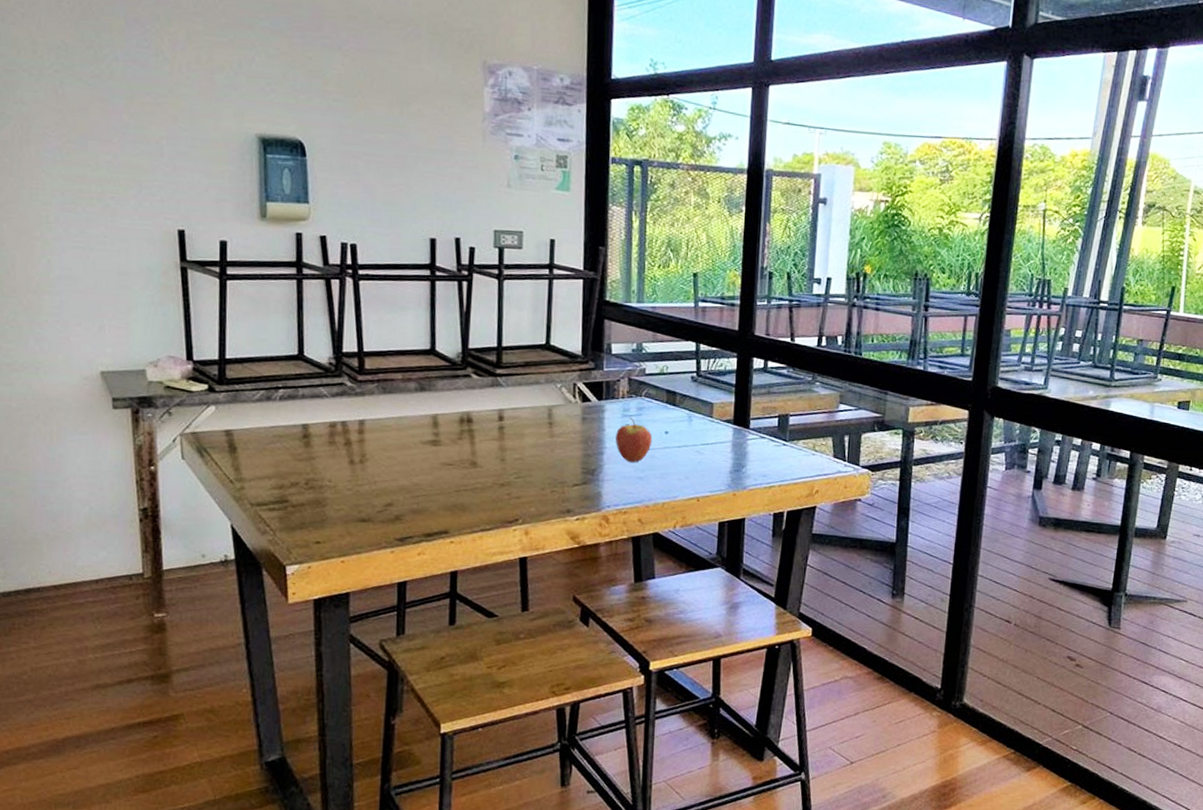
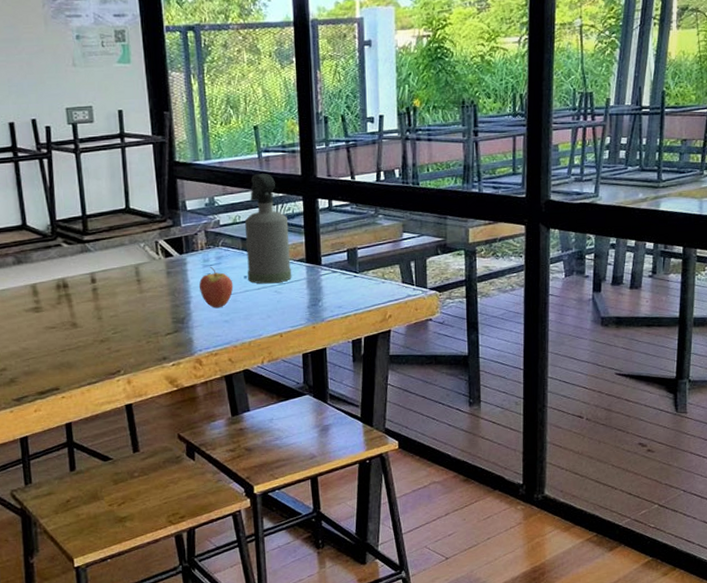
spray bottle: none [668,324,719,443] -> present [244,174,292,284]

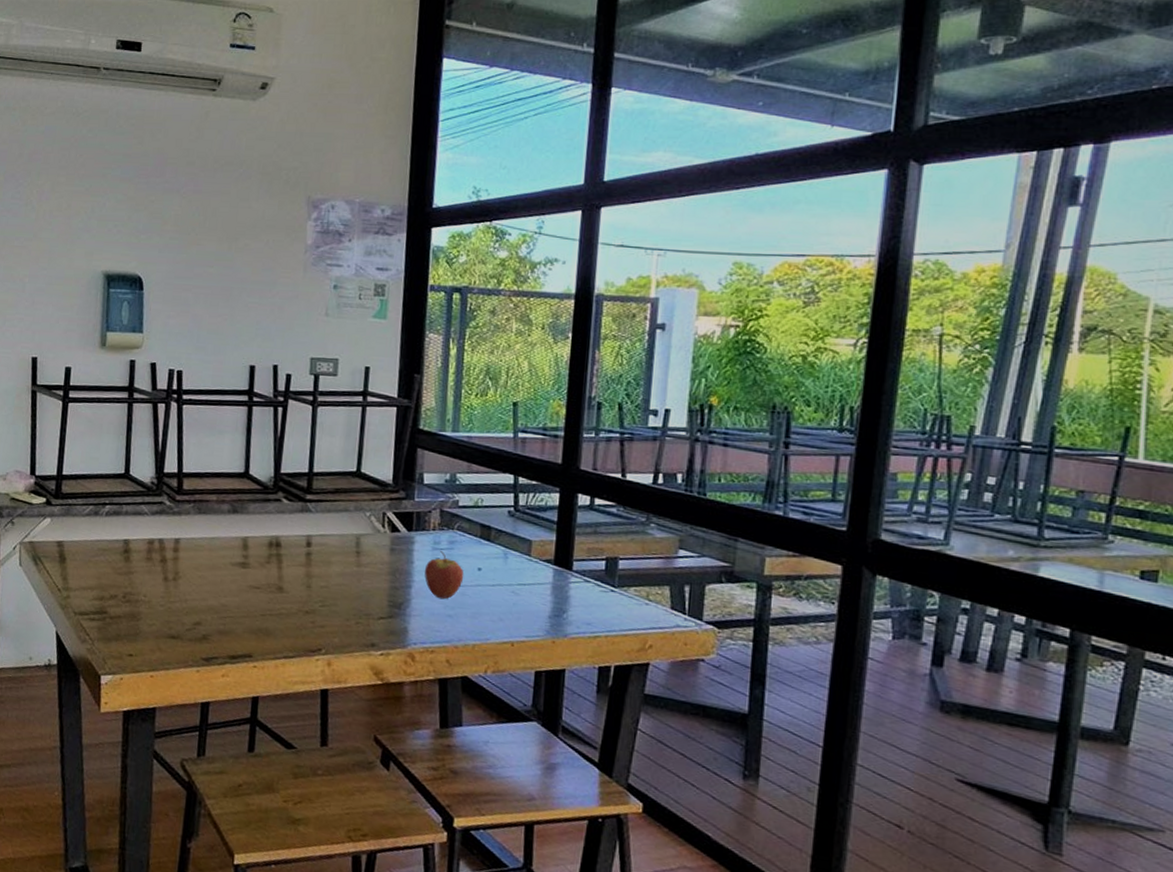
spray bottle: present [244,174,292,284] -> none [481,455,539,583]

